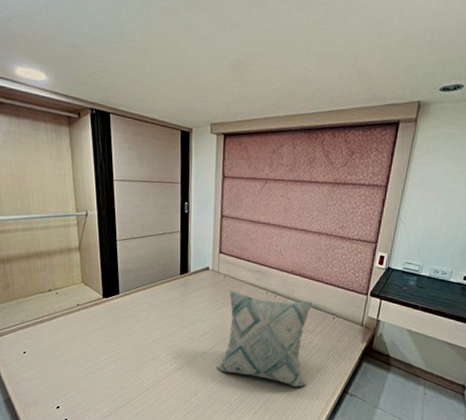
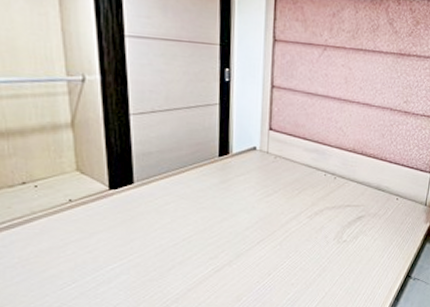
decorative pillow: present [215,289,313,387] -> none [264,172,376,278]

